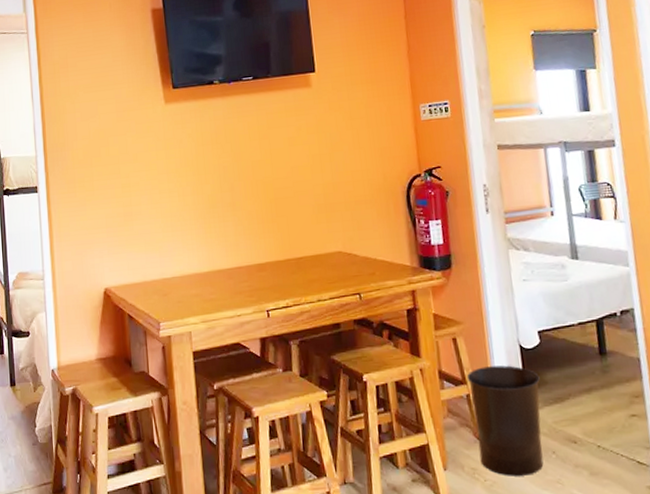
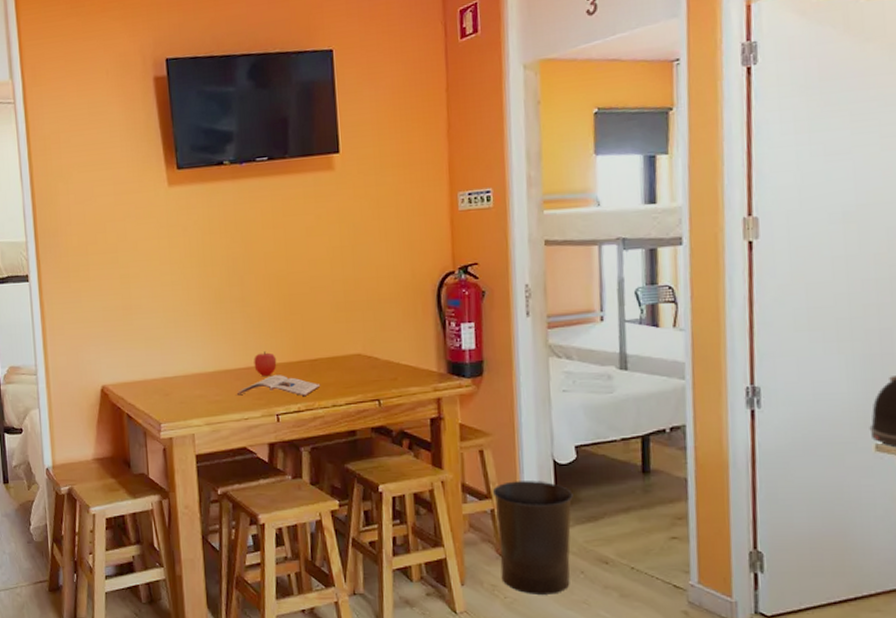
magazine: none [229,273,306,294] -> present [236,375,321,397]
fruit: none [244,251,266,275] -> present [254,351,277,377]

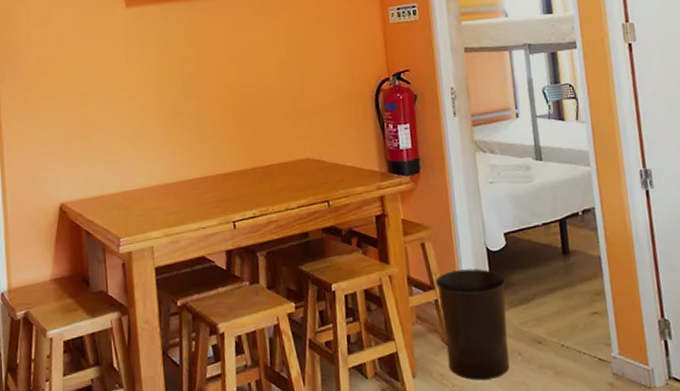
magazine: present [236,375,321,397] -> none [194,182,274,205]
fruit: present [254,351,277,377] -> none [210,160,232,186]

